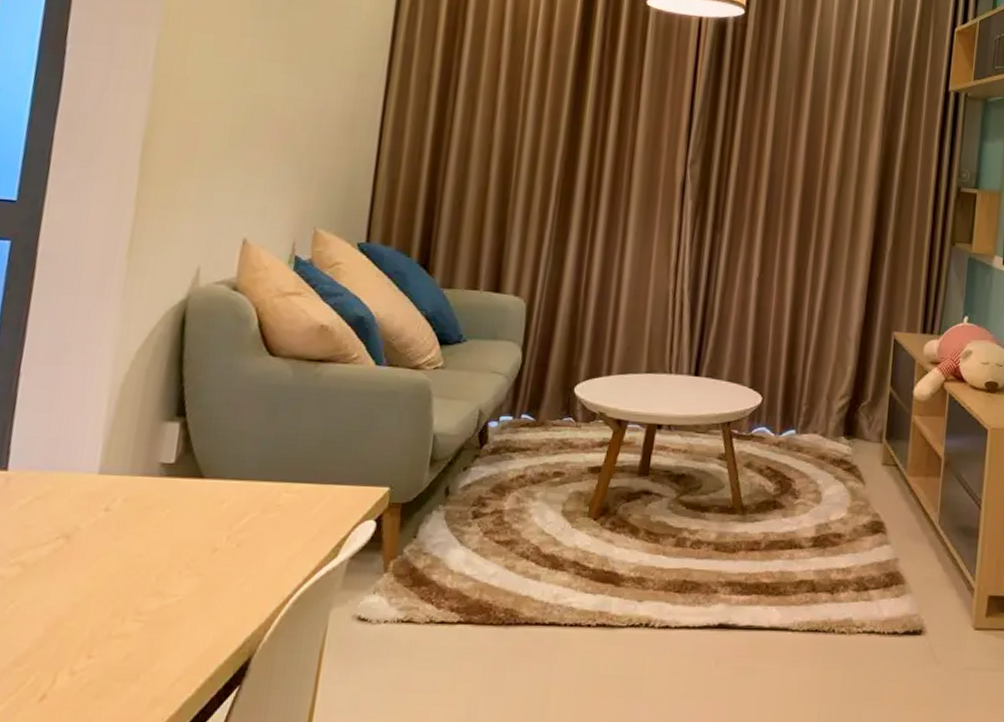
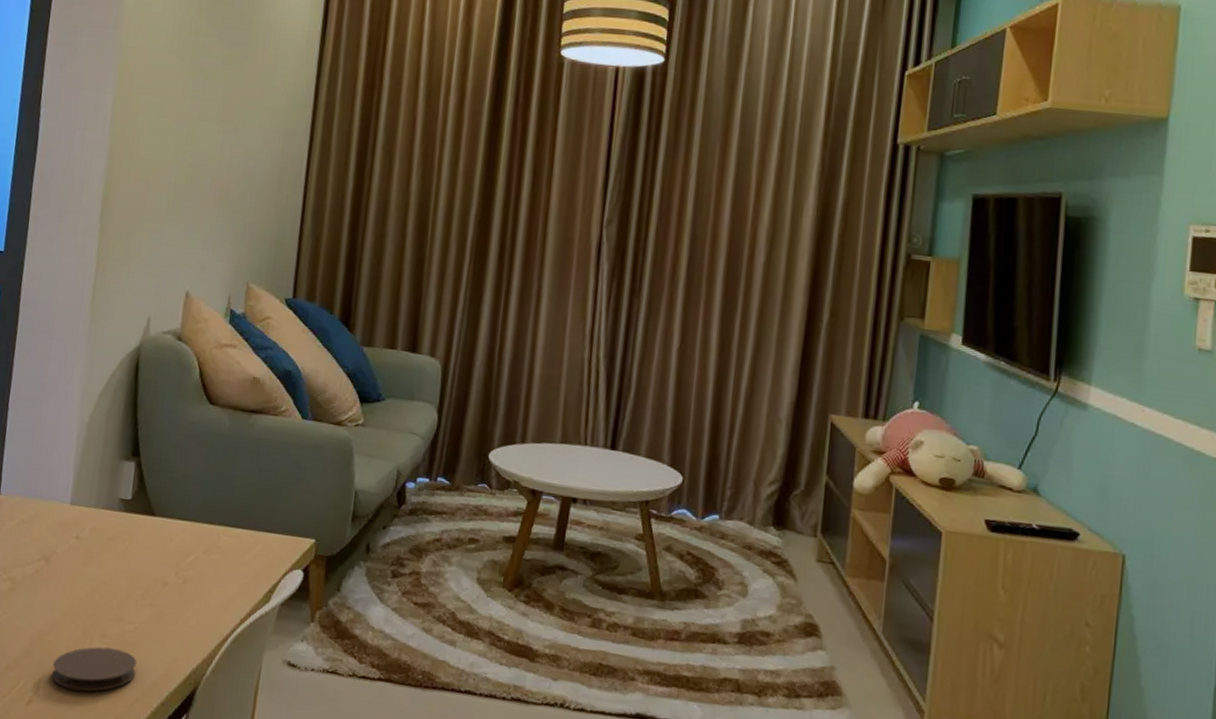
coaster: none [72,626,180,678] -> present [51,646,137,692]

